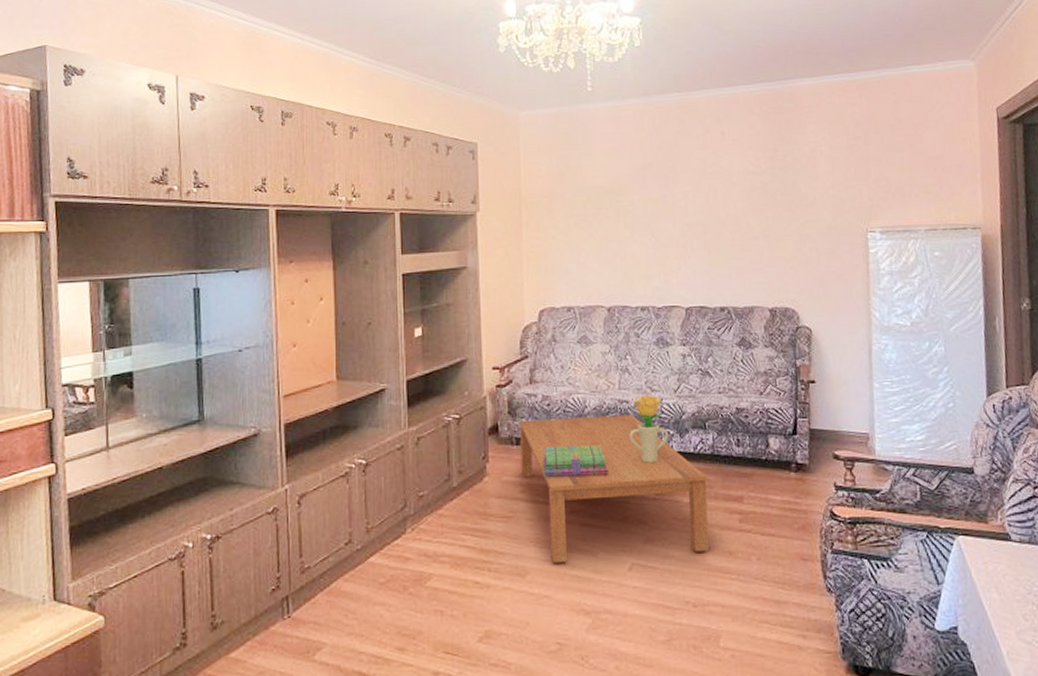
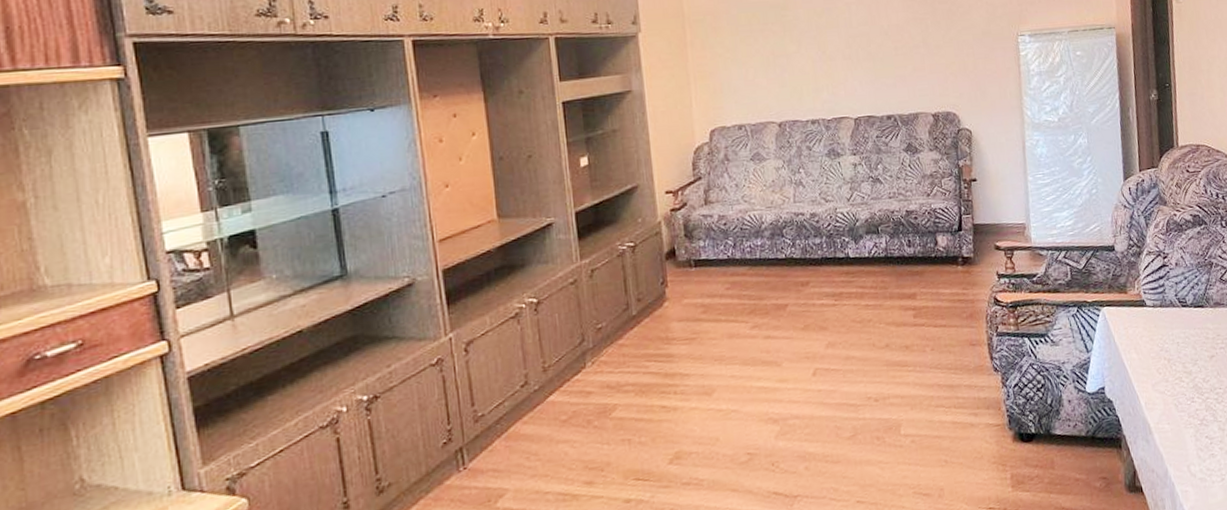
coffee table: present [519,415,709,564] -> none [697,226,887,378]
stack of books: present [542,445,608,478] -> none [722,259,788,296]
potted flower: present [629,395,669,463] -> none [806,205,845,272]

